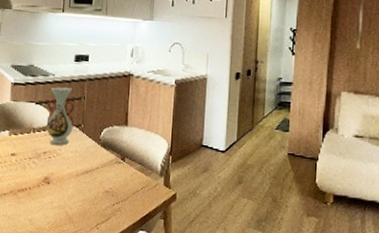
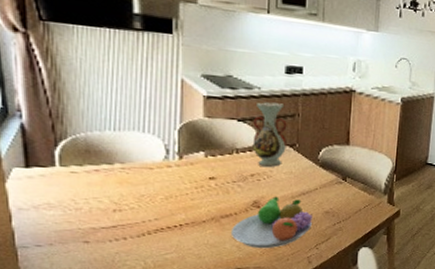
fruit bowl: none [25,173,95,225] -> present [230,196,314,249]

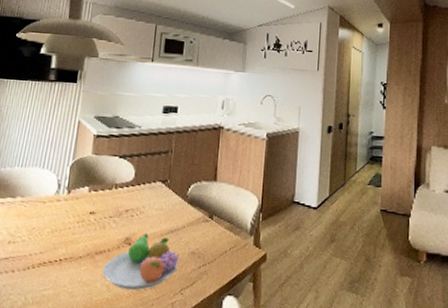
vase: present [252,101,287,167] -> none [129,139,161,203]

